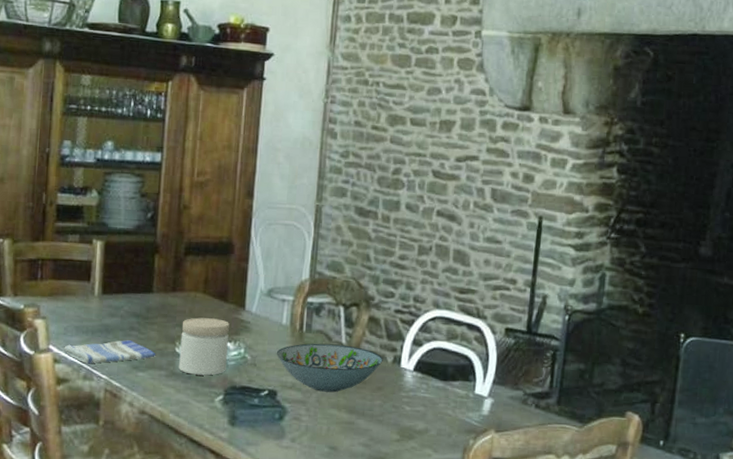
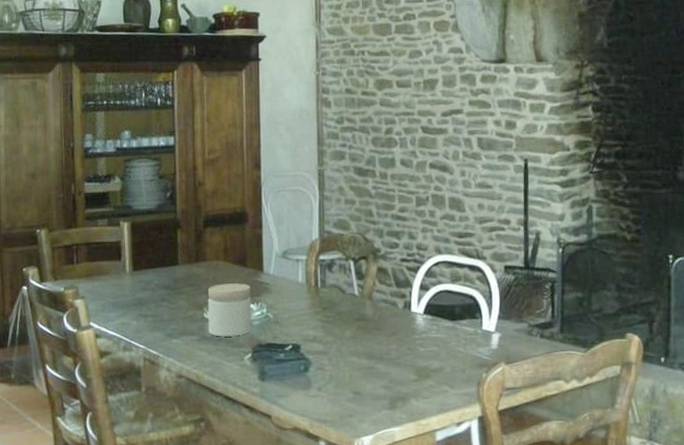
dish towel: present [64,340,156,364] -> none [103,311,187,336]
decorative bowl: present [276,343,383,393] -> none [296,296,394,342]

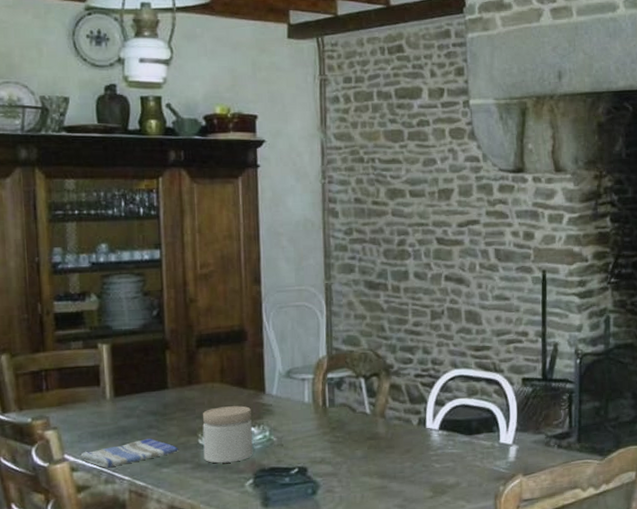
dish towel: none [103,311,187,336] -> present [80,438,179,468]

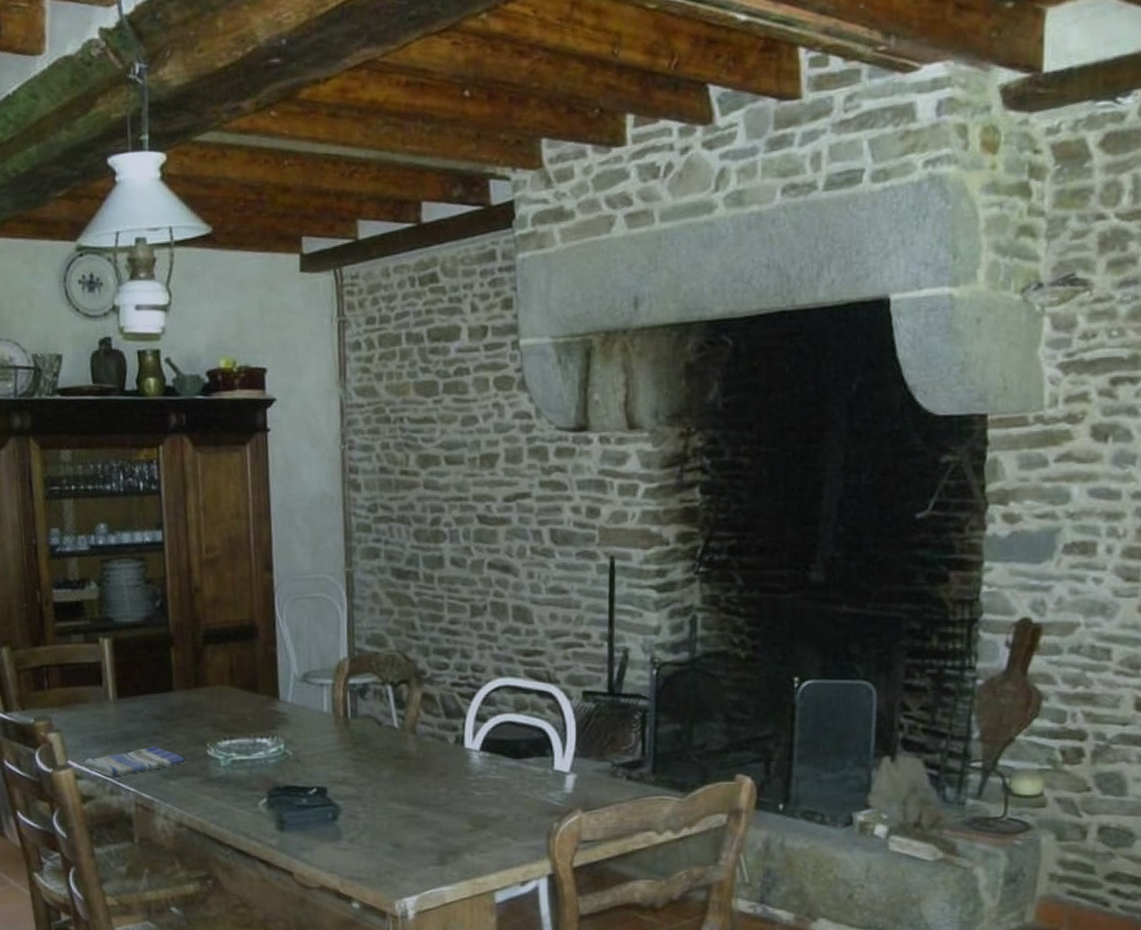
jar: present [202,406,253,464] -> none [211,713,267,778]

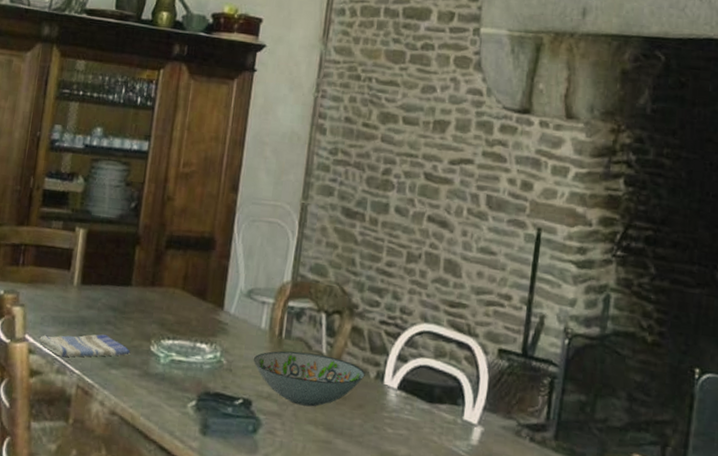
decorative bowl: none [320,729,444,784] -> present [253,351,365,407]

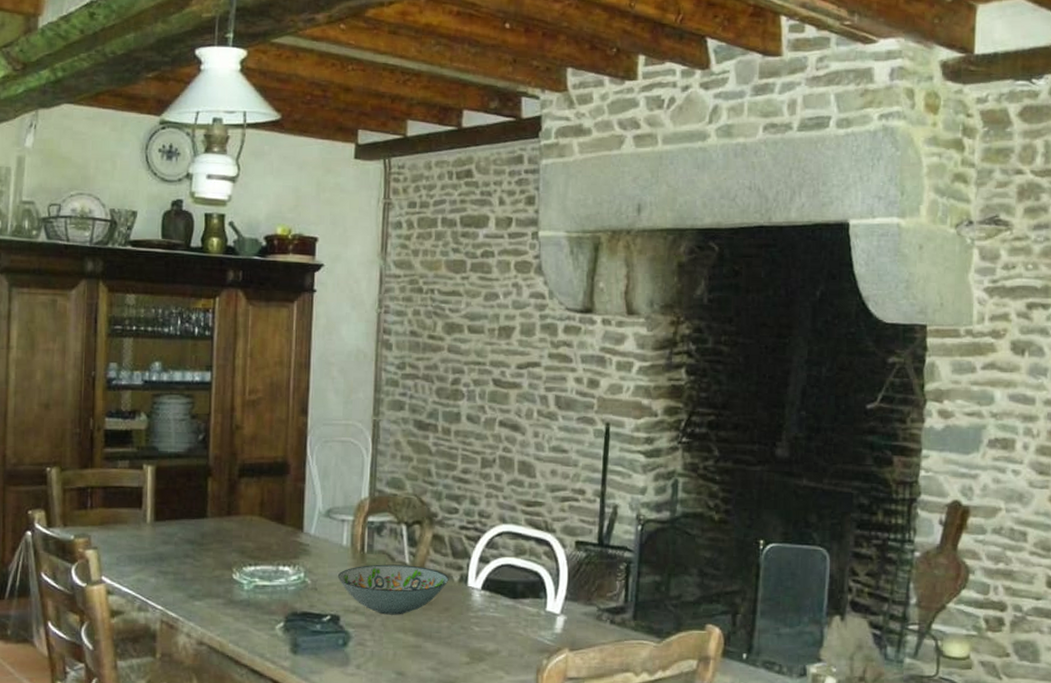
dish towel: present [39,334,131,357] -> none [117,568,213,595]

